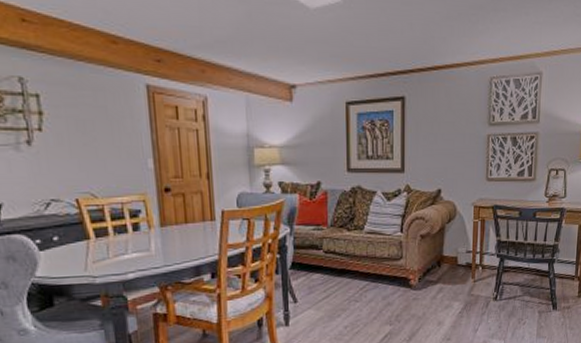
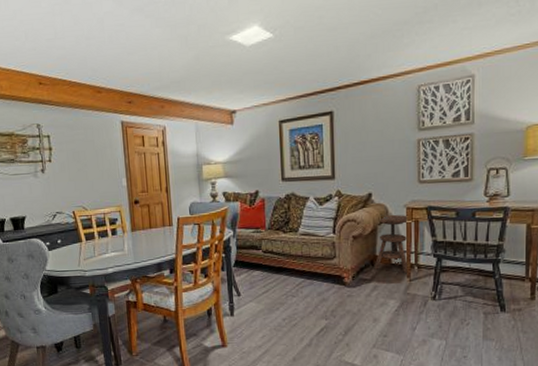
side table: none [440,212,474,275] -> present [374,214,410,274]

